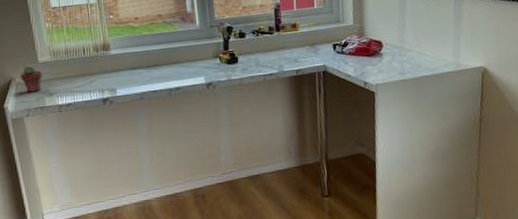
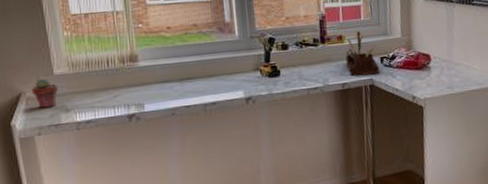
desk organizer: none [299,18,333,63] -> present [345,30,380,77]

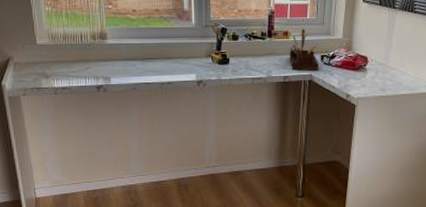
potted succulent: present [31,79,58,108] -> none [18,47,40,72]

